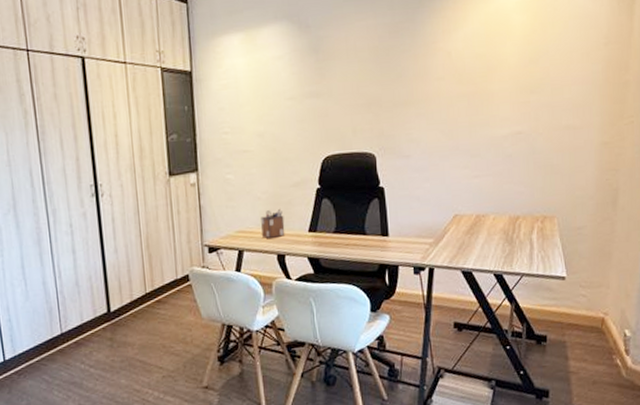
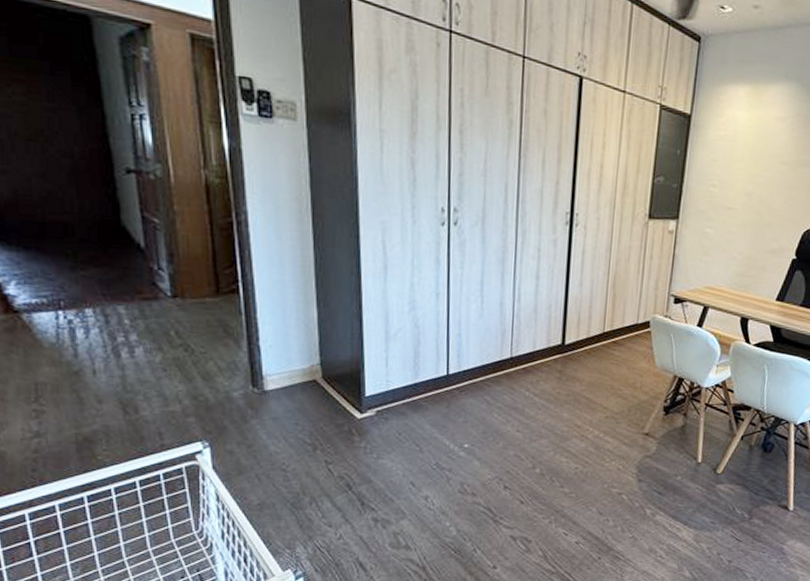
desk organizer: present [261,208,285,239] -> none [730,271,755,301]

